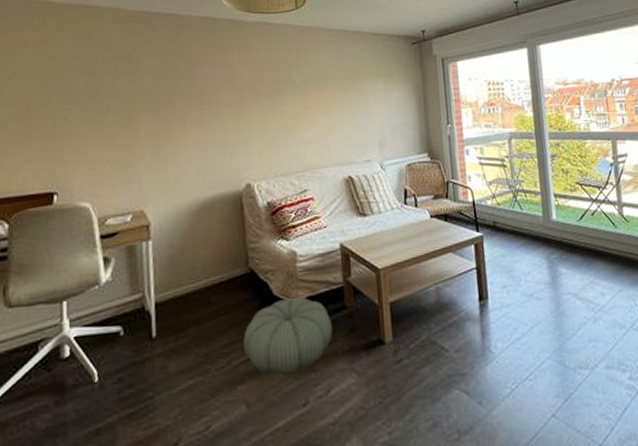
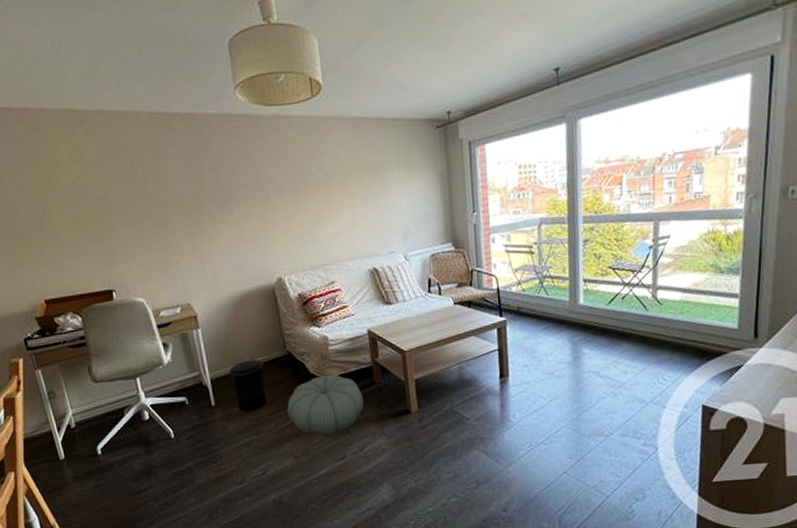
waste bin: none [178,278,221,345] -> present [228,359,266,412]

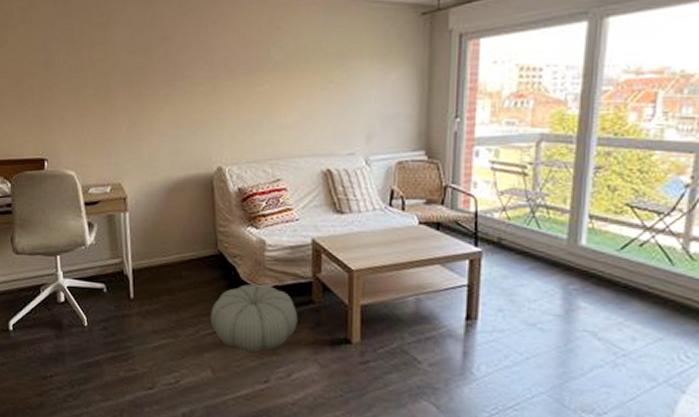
waste bin: present [228,359,266,412] -> none [152,254,191,312]

